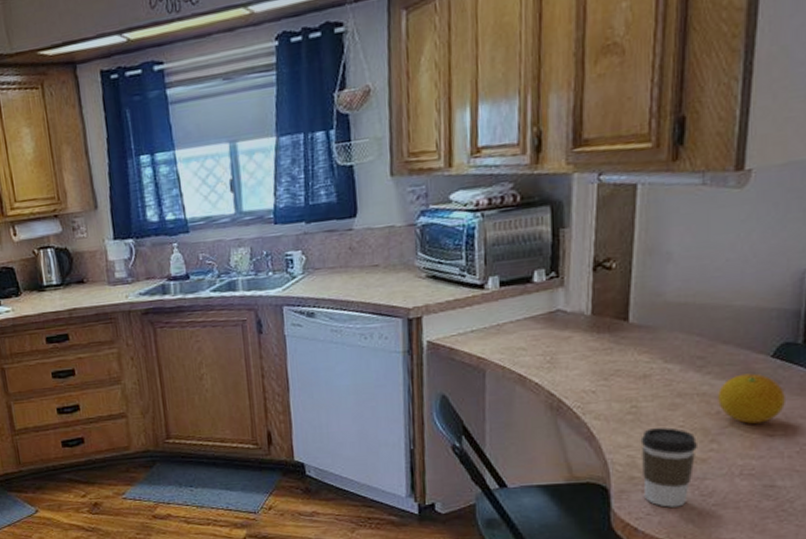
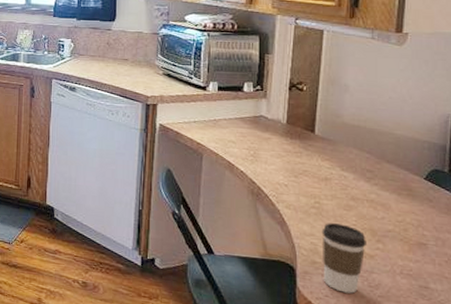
fruit: present [718,373,785,424] -> none [383,189,436,232]

